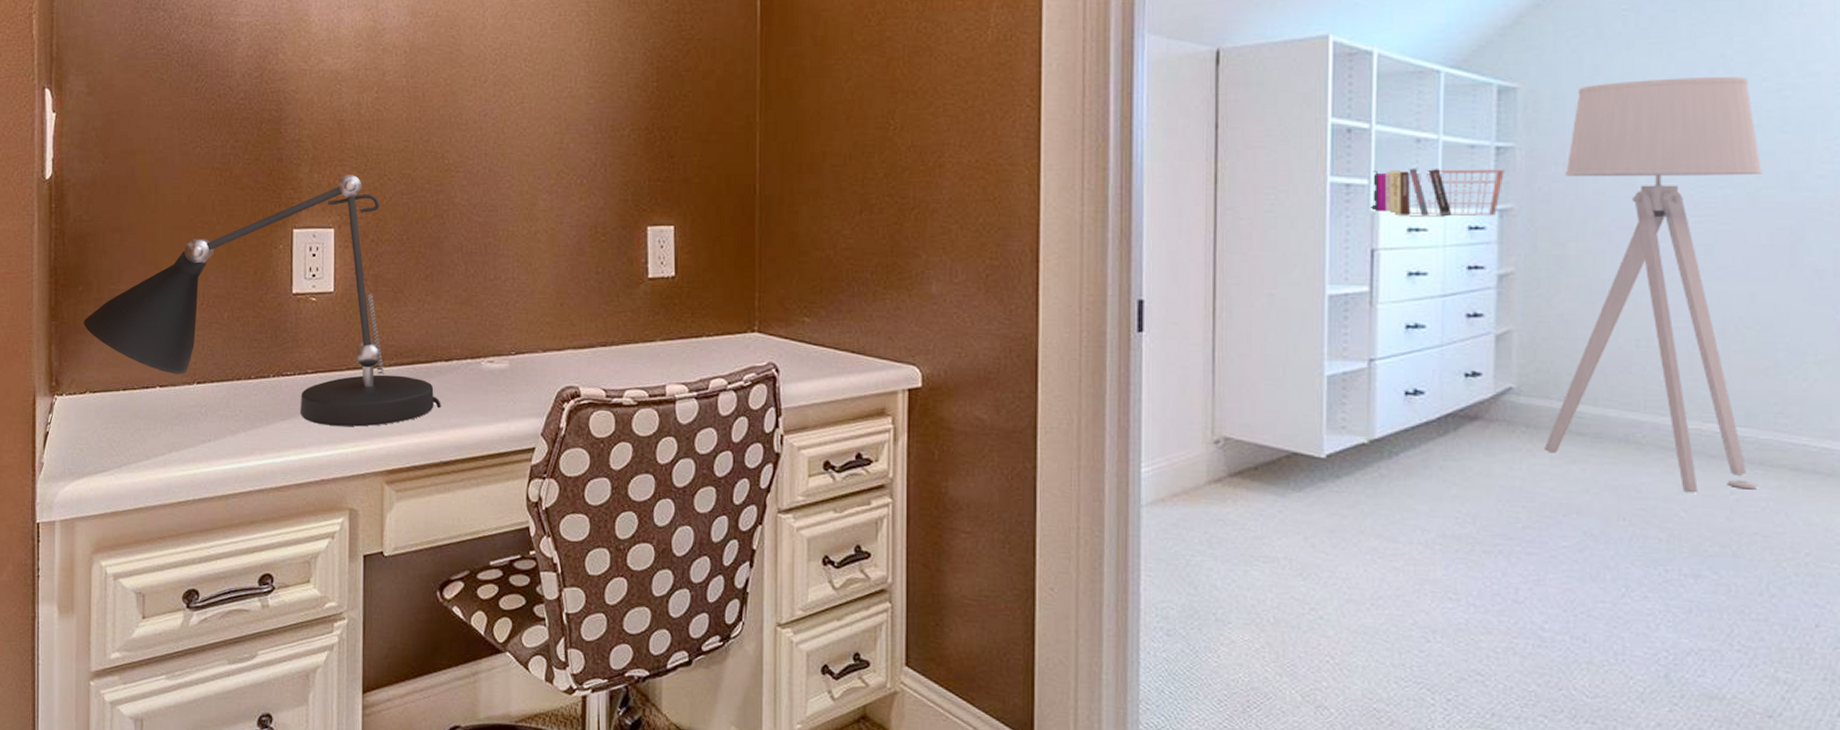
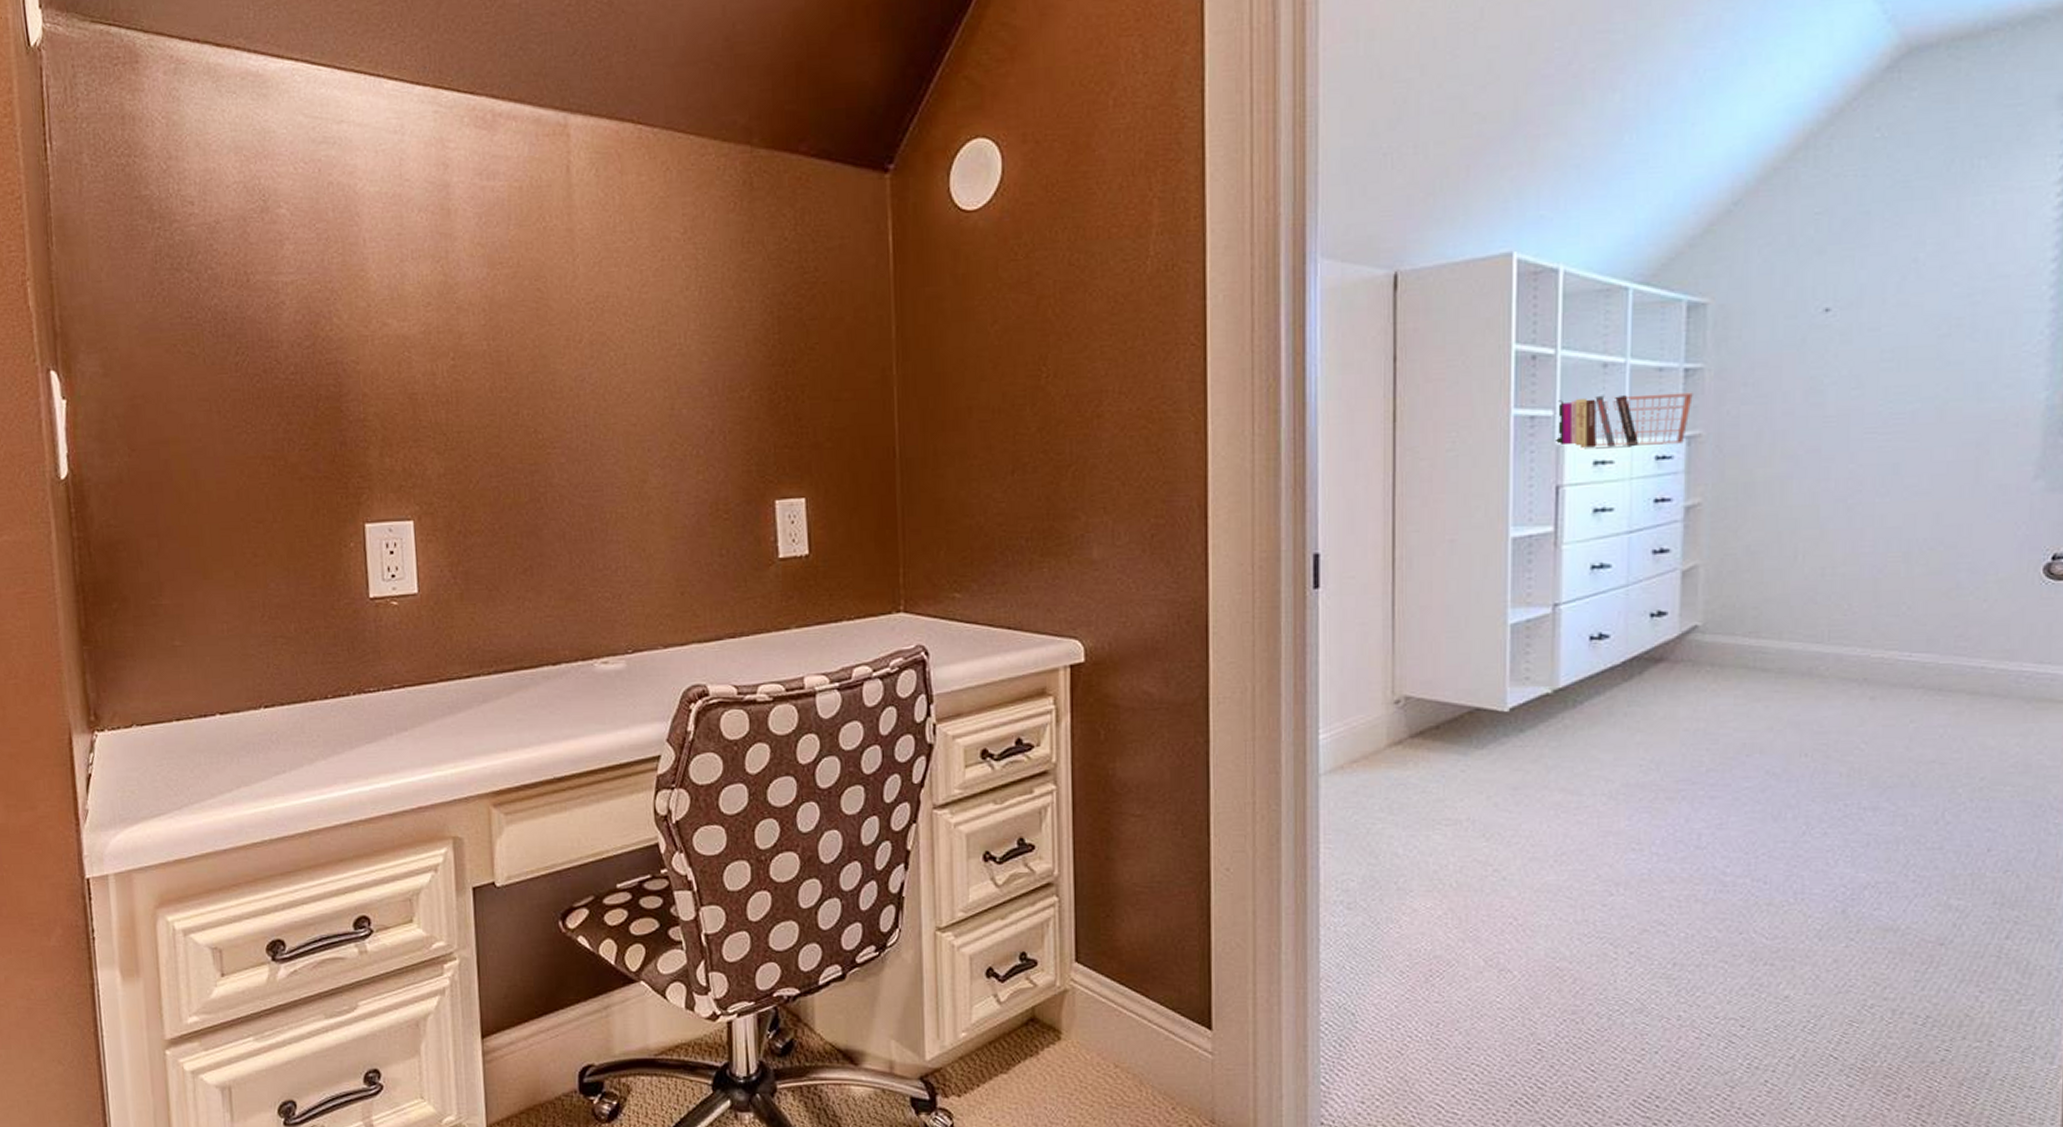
desk lamp: present [83,175,441,427] -> none [122,457,551,746]
floor lamp: present [1544,77,1763,493] -> none [1729,282,1951,724]

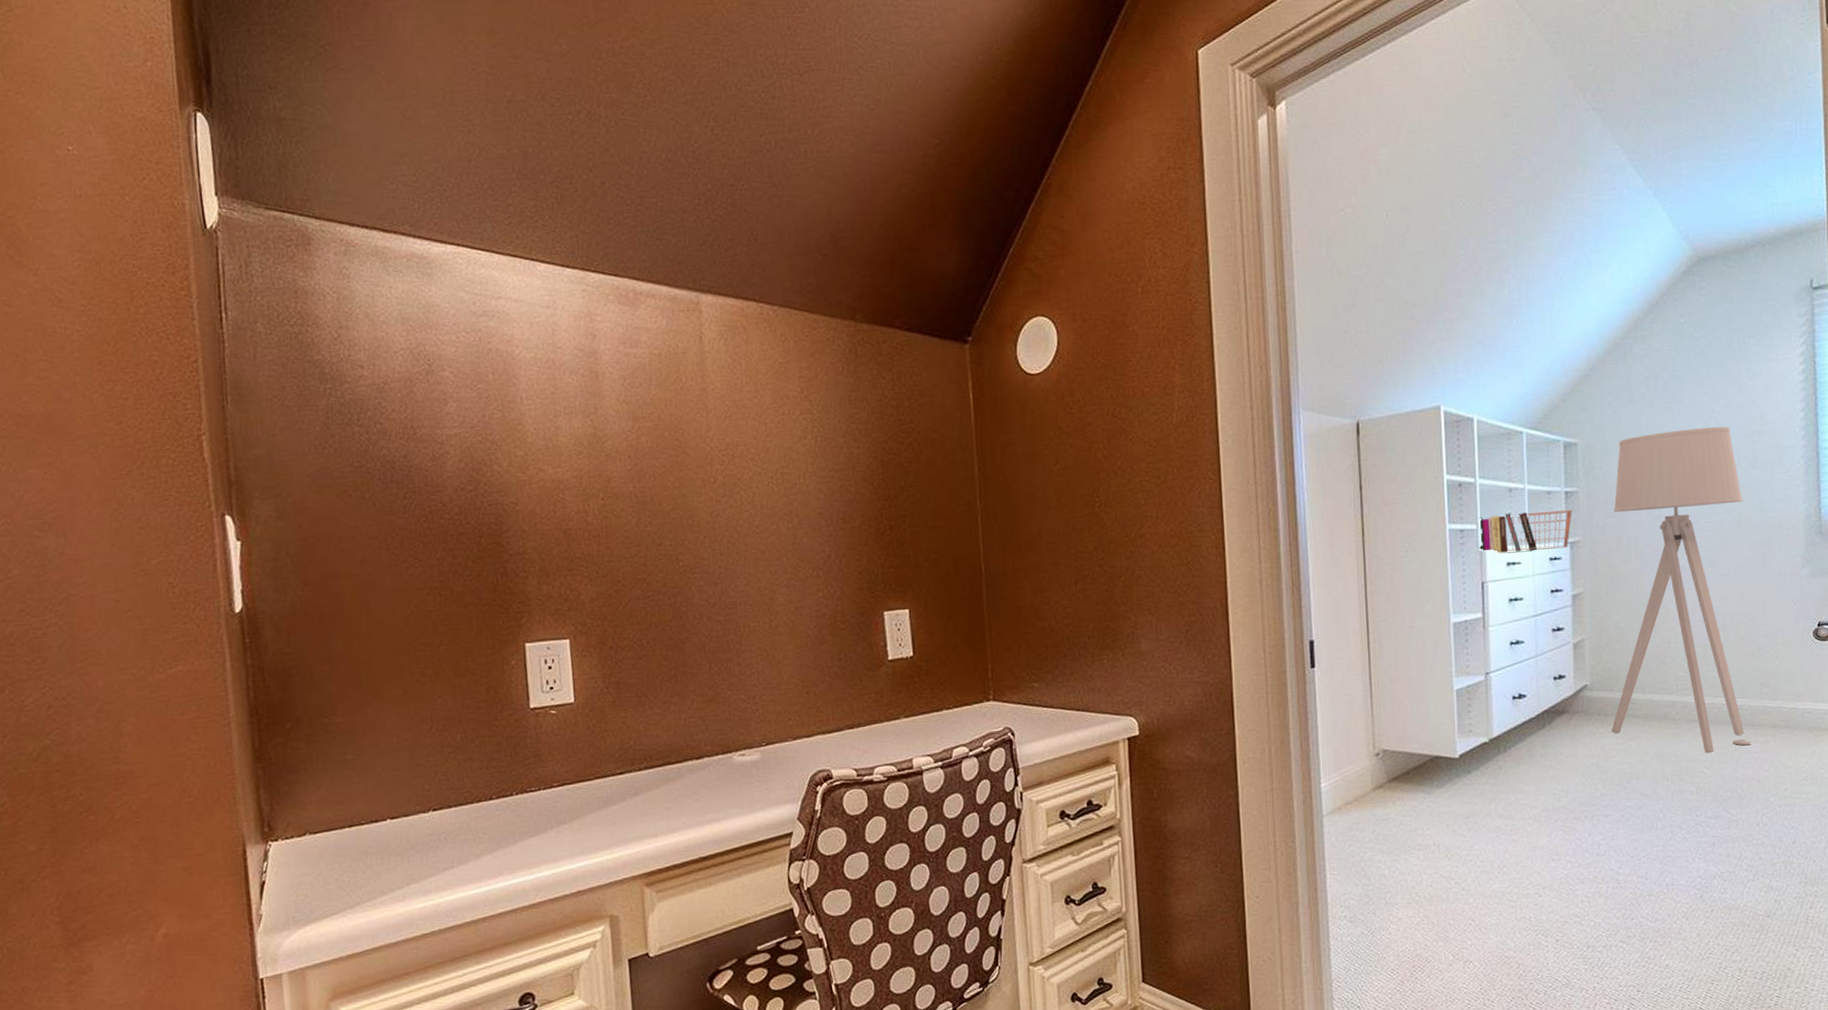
floor lamp: none [1729,282,1951,724] -> present [1611,426,1751,754]

